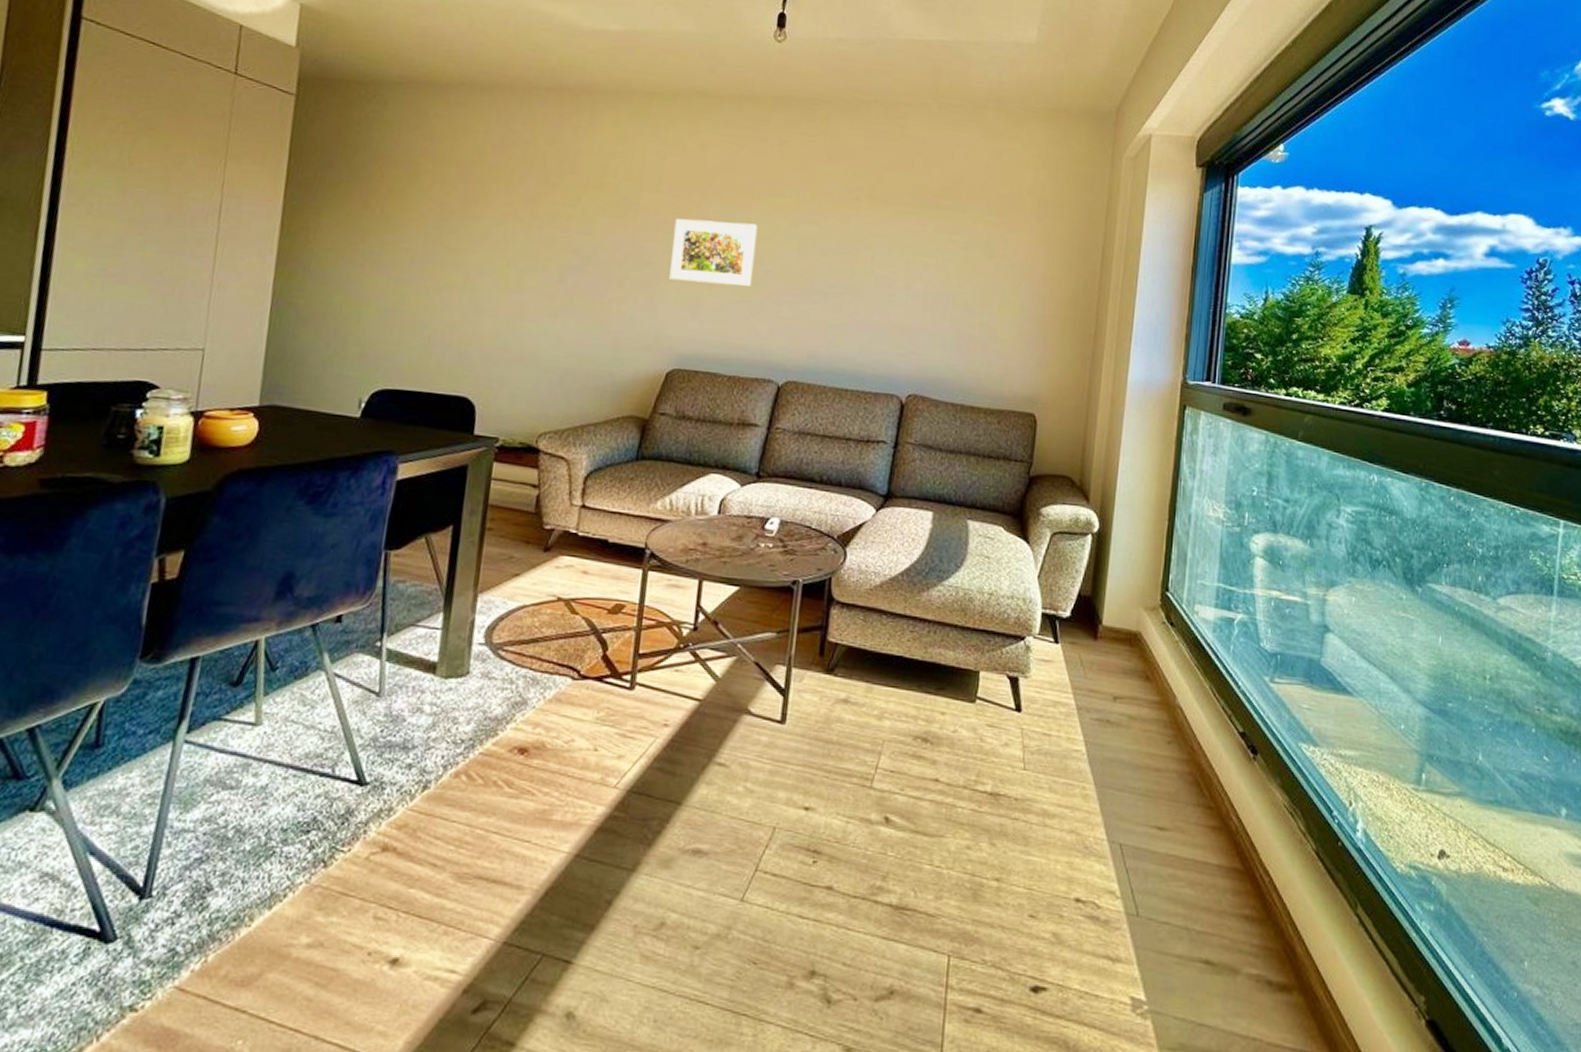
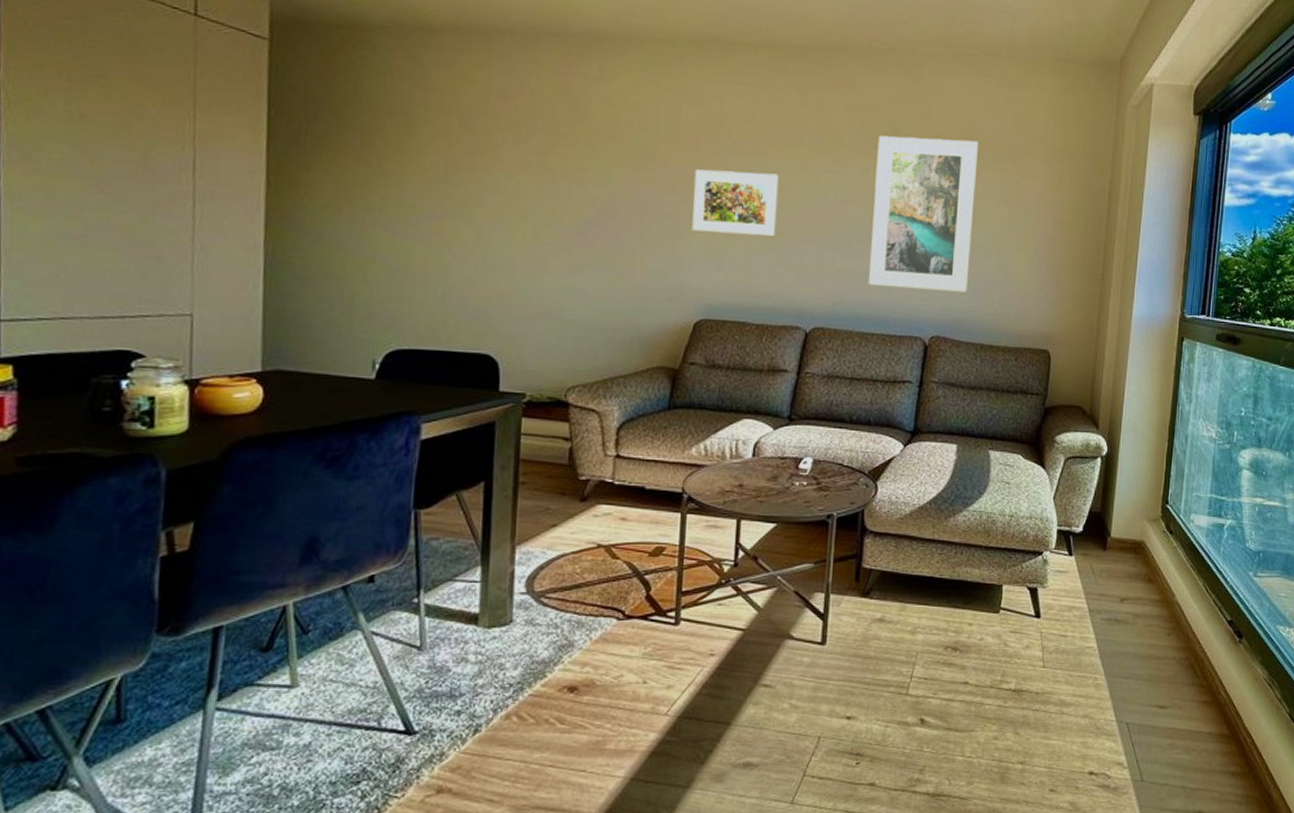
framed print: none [843,186,963,350] -> present [868,135,978,293]

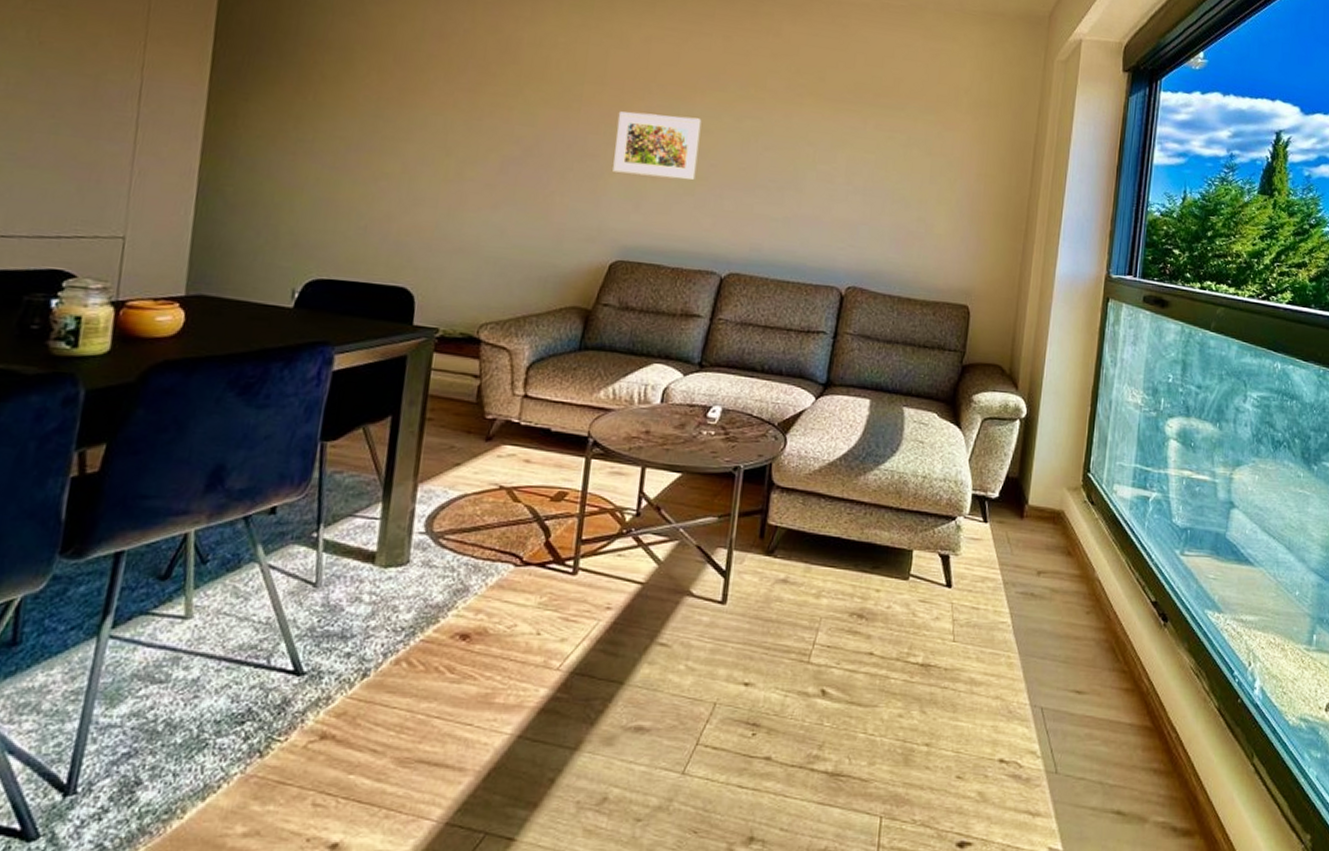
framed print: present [868,135,978,293] -> none [785,83,902,243]

